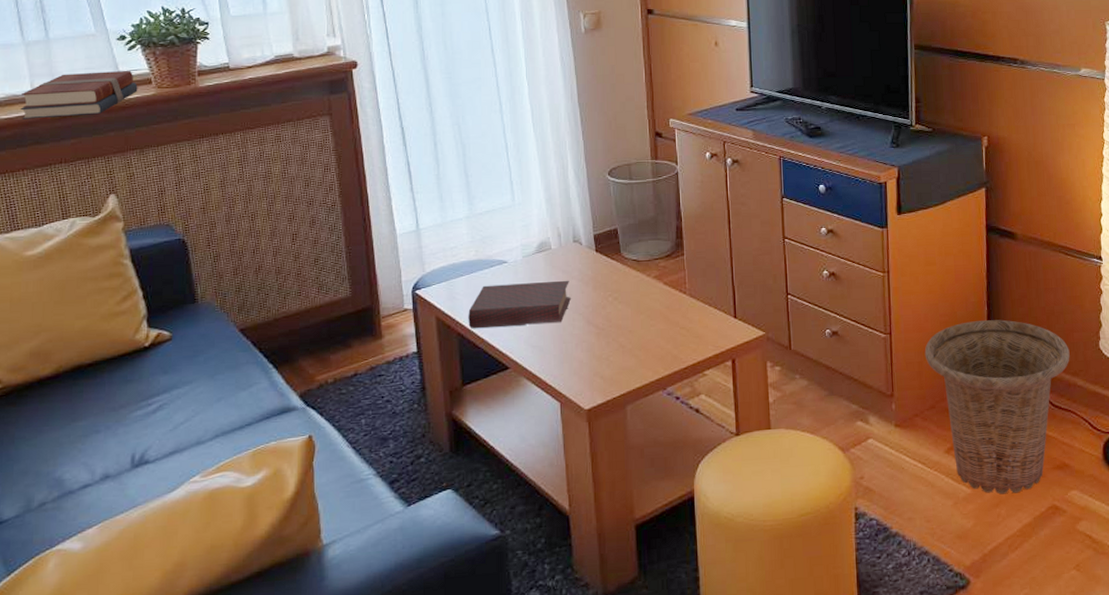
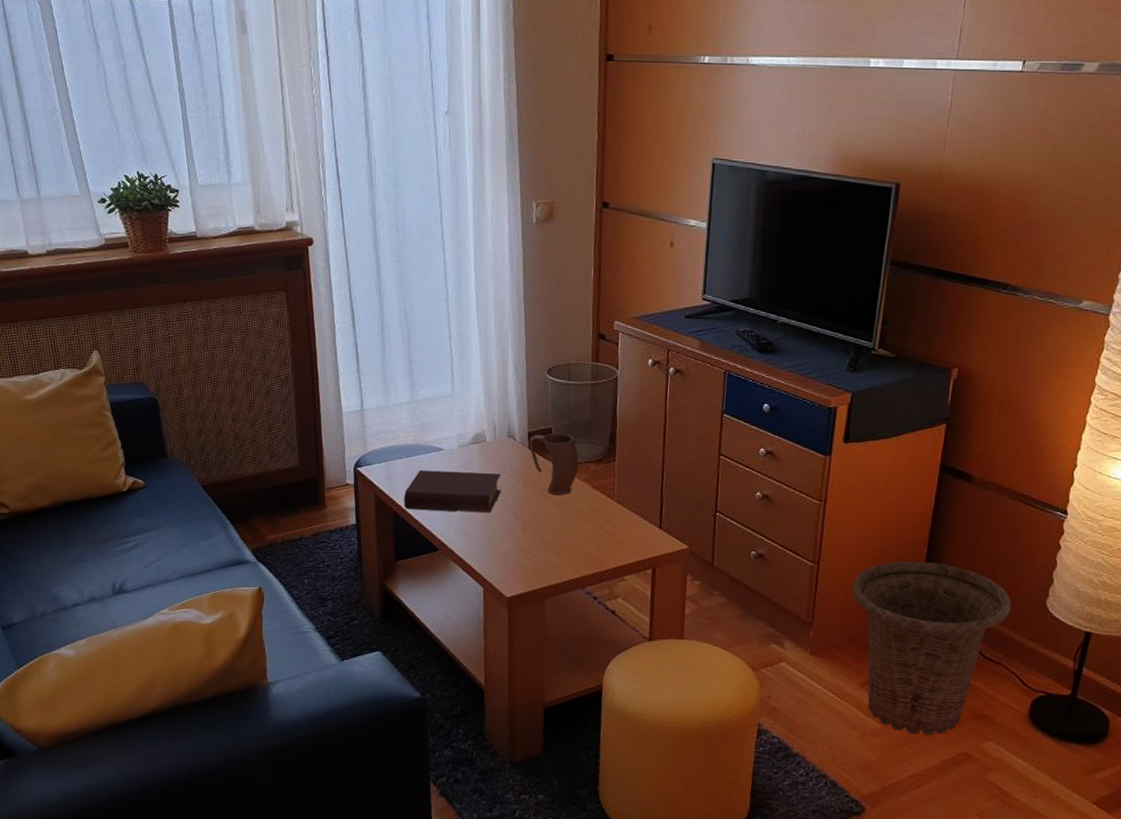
books: present [20,70,138,119] -> none [18,232,117,274]
mug: none [595,232,648,296] -> present [529,432,579,496]

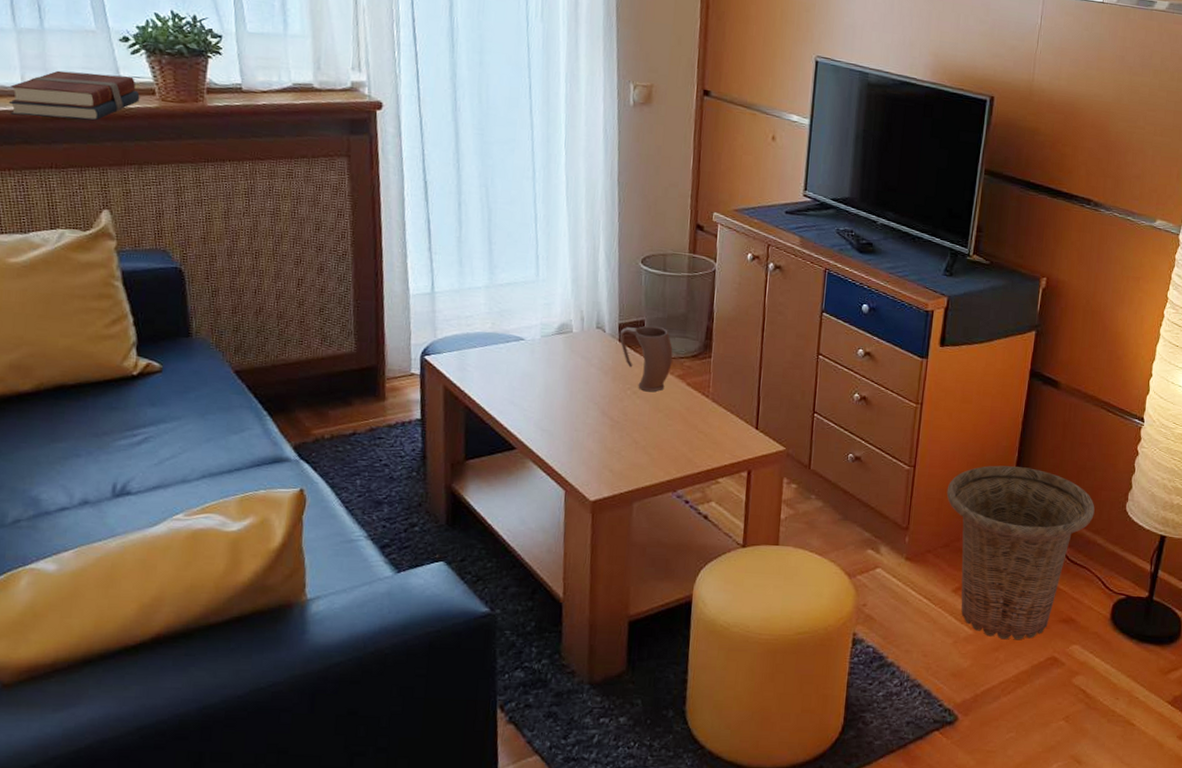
books: none [18,232,117,274] -> present [8,70,140,121]
book: present [404,470,501,514] -> none [477,360,588,410]

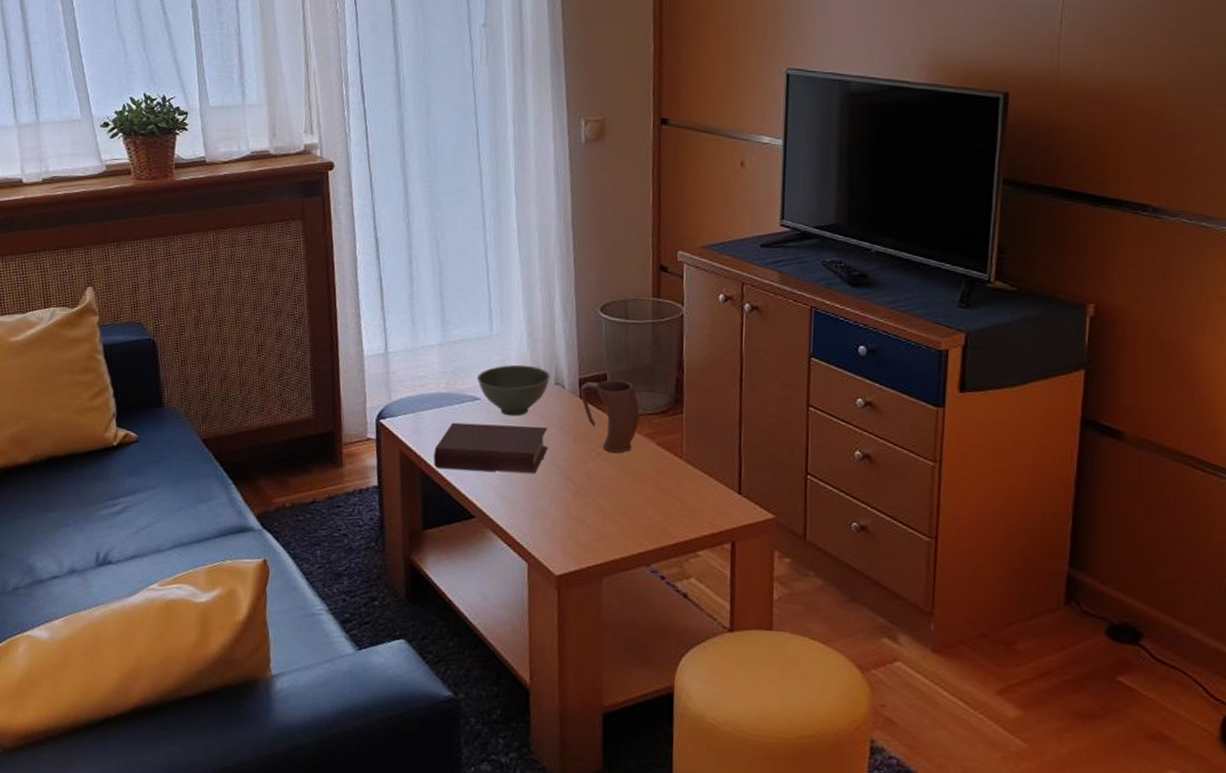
books: present [8,70,140,121] -> none [11,158,118,204]
book: none [477,360,588,410] -> present [433,422,548,475]
bowl: none [522,308,592,357] -> present [477,364,550,416]
basket: present [946,465,1095,640] -> none [980,536,1186,760]

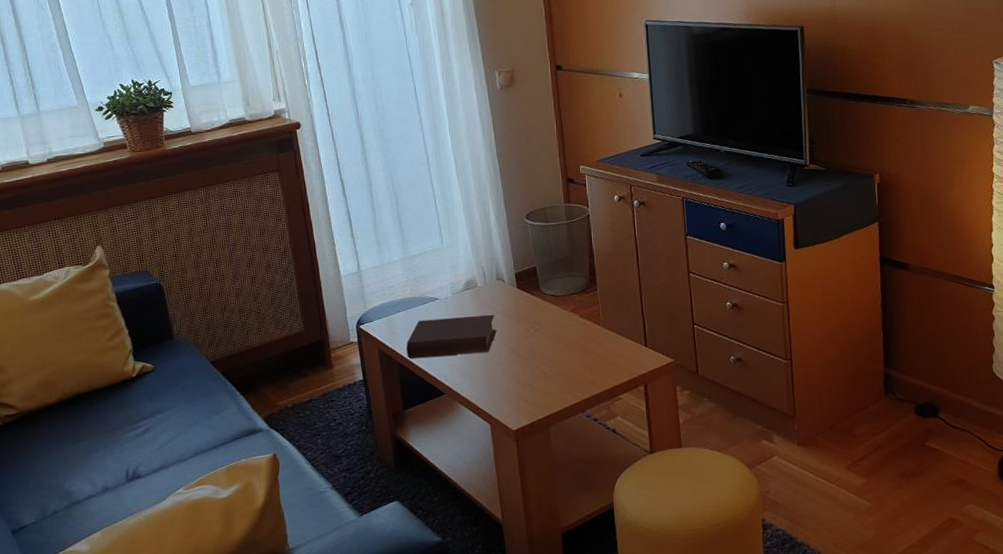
bowl: present [477,364,550,416] -> none [435,267,493,310]
mug: present [580,379,640,454] -> none [517,270,565,328]

